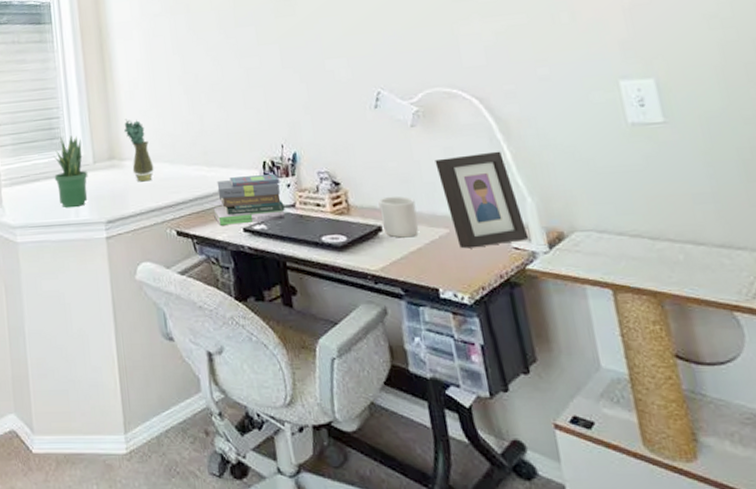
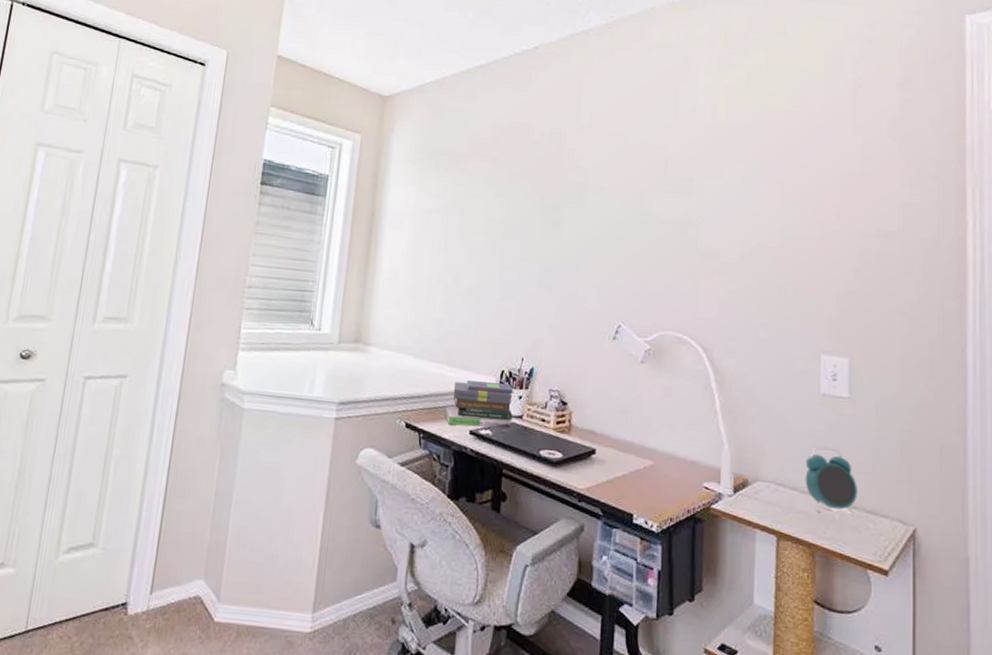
planter: present [53,135,88,207] -> none [295,311,331,383]
vase: present [123,119,154,182] -> none [374,305,397,370]
mug: present [378,196,419,238] -> none [596,423,630,464]
picture frame: present [435,151,529,249] -> none [654,396,719,483]
alarm clock: none [628,181,702,255] -> present [805,446,857,515]

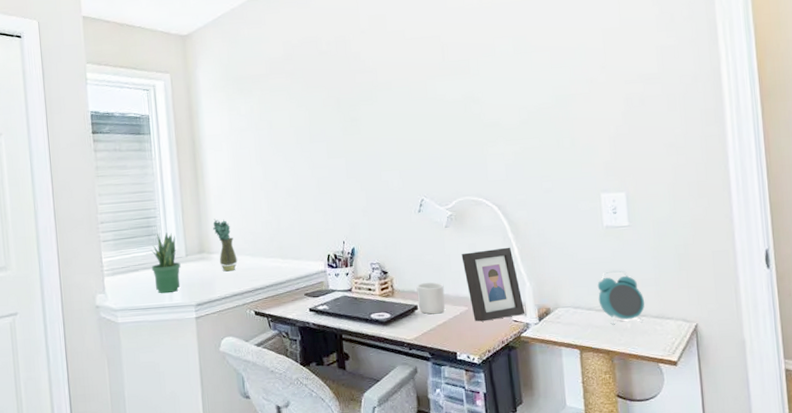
planter: none [295,311,331,383] -> present [151,232,181,293]
vase: none [374,305,397,370] -> present [212,219,238,272]
books: present [445,380,513,429] -> none [285,265,343,307]
mug: none [596,423,630,464] -> present [416,282,446,315]
picture frame: none [654,396,719,483] -> present [461,247,525,322]

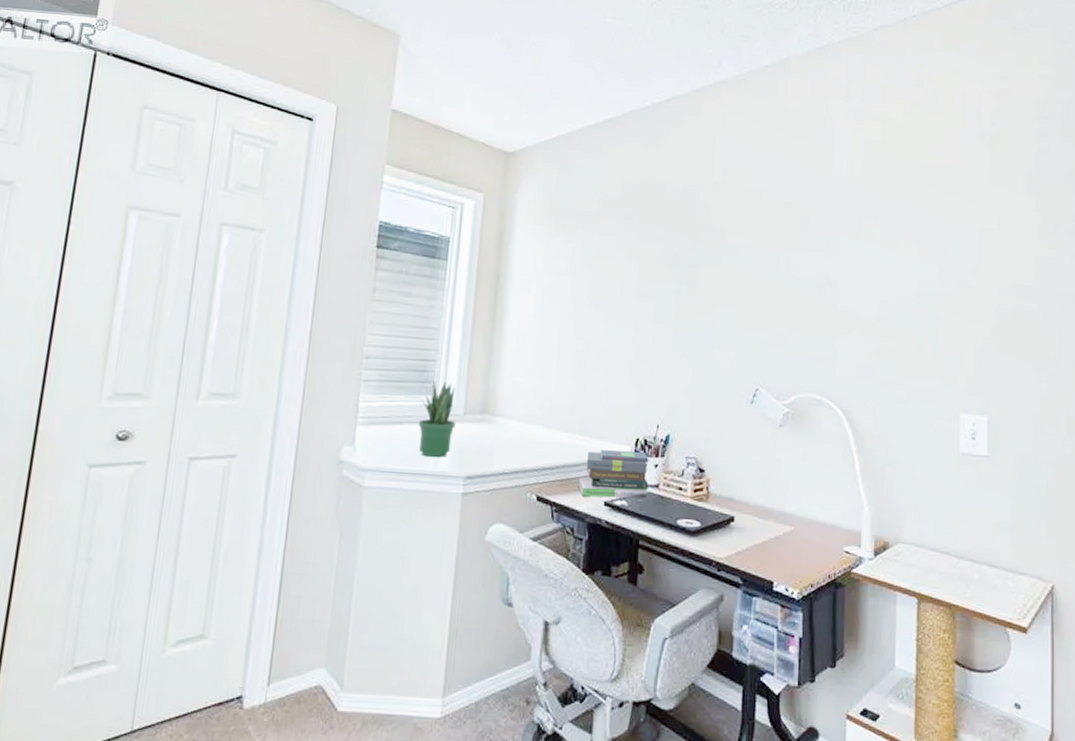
vase: present [212,219,238,272] -> none [502,374,527,442]
books: none [285,265,343,307] -> present [578,450,649,499]
mug: present [416,282,446,315] -> none [735,489,769,531]
picture frame: present [461,247,525,322] -> none [793,460,860,548]
alarm clock: present [597,269,644,324] -> none [945,506,996,574]

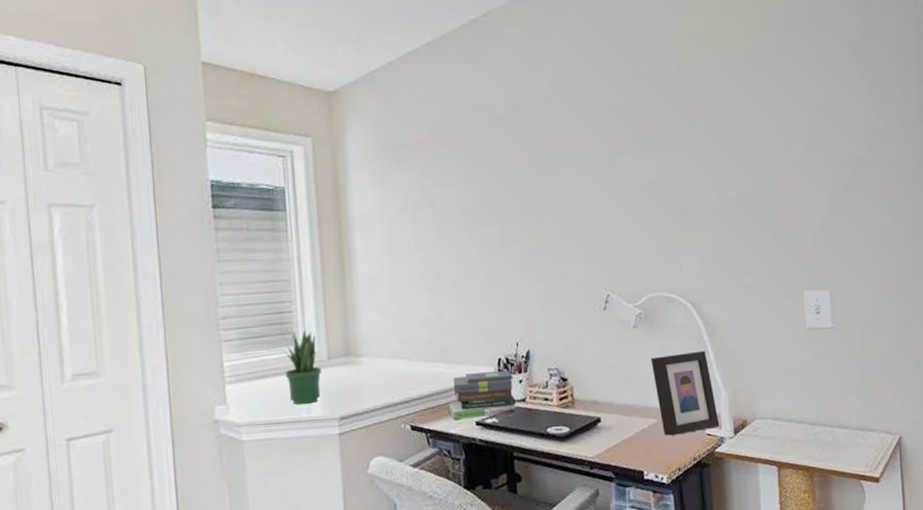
picture frame: none [793,460,860,548] -> present [651,350,720,436]

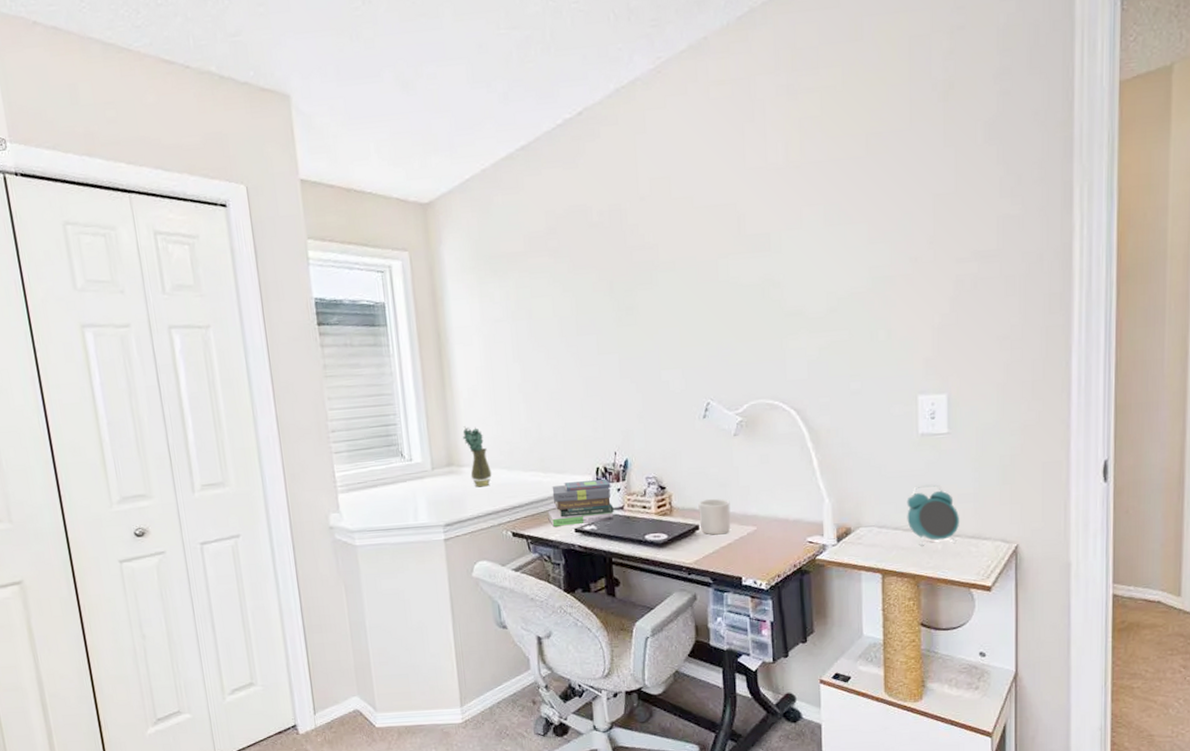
planter: present [285,330,322,404] -> none [391,442,427,512]
vase: none [361,314,391,378] -> present [462,426,492,487]
mug: none [599,390,632,428] -> present [698,498,731,535]
picture frame: present [651,350,720,436] -> none [751,458,822,543]
alarm clock: none [798,376,847,437] -> present [907,484,959,545]

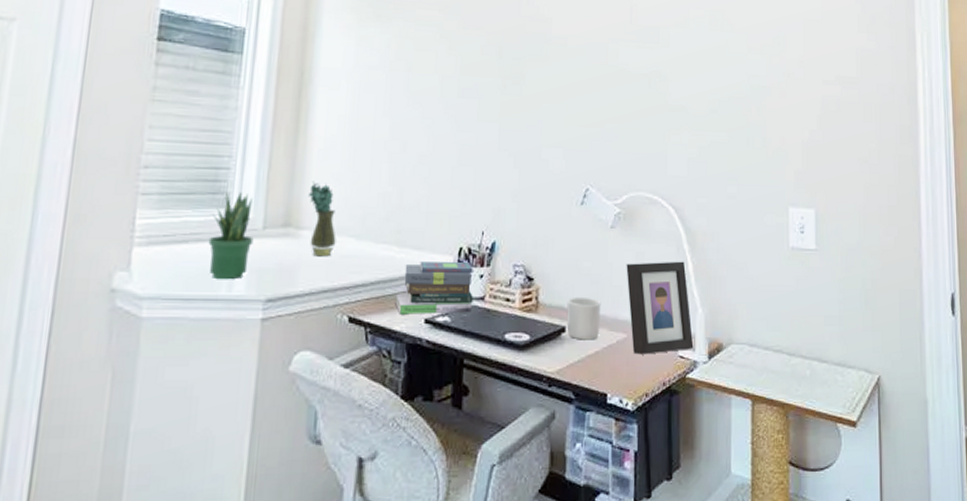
planter: none [391,442,427,512] -> present [208,192,254,279]
picture frame: none [751,458,822,543] -> present [626,261,694,355]
alarm clock: present [907,484,959,545] -> none [777,301,826,369]

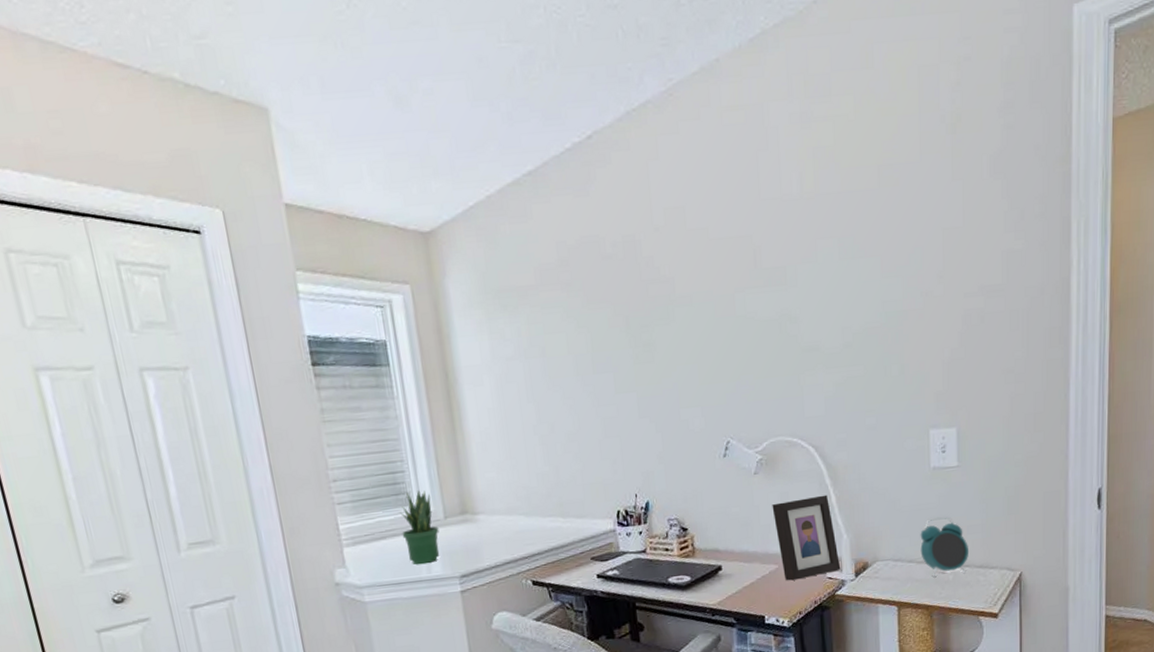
vase: present [307,181,336,257] -> none [475,471,509,536]
books: present [395,262,473,314] -> none [568,523,636,573]
mug: present [566,296,601,340] -> none [720,538,753,575]
alarm clock: none [777,301,826,369] -> present [920,516,968,577]

